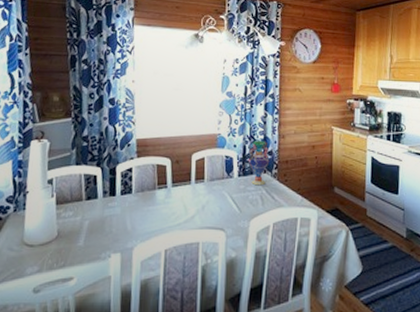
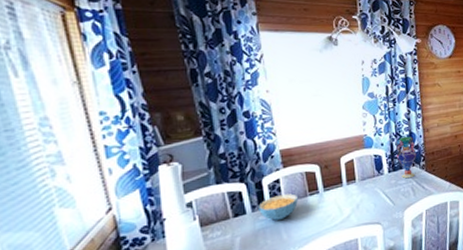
cereal bowl: none [109,184,146,209] -> present [258,193,298,221]

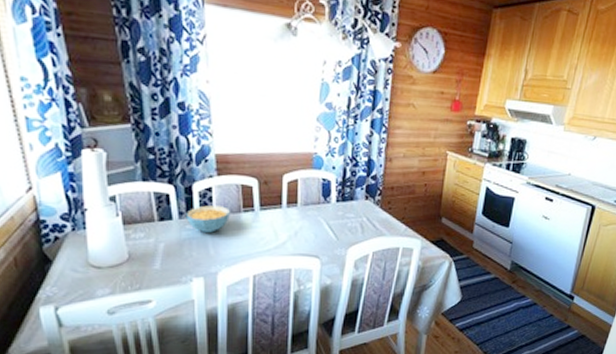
vase: present [395,136,417,179] -> none [348,163,373,213]

